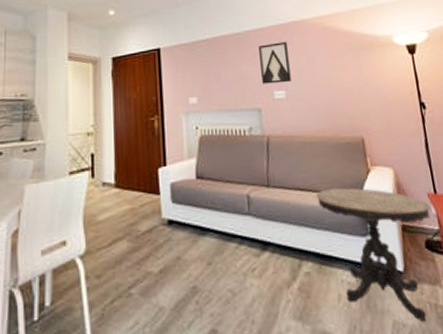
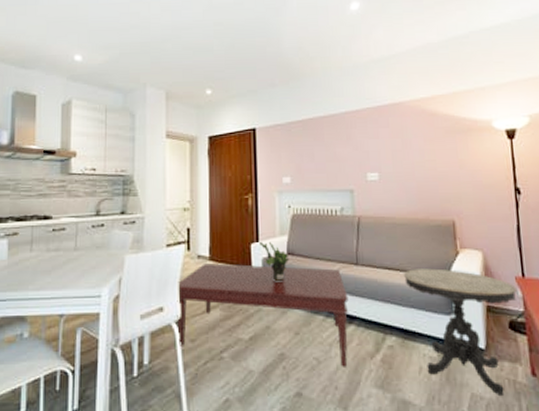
coffee table: none [81,190,263,299] -> present [177,263,349,367]
potted plant: none [167,165,199,209] -> present [260,241,290,282]
wall art: present [259,42,291,84] -> none [354,124,385,166]

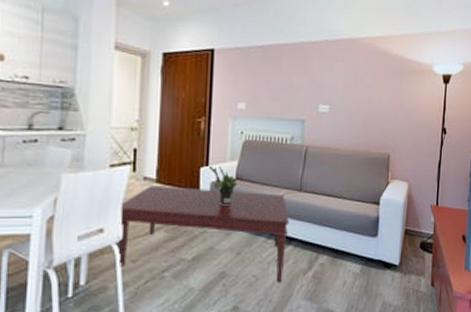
side table: present [403,268,517,395] -> none [340,196,430,302]

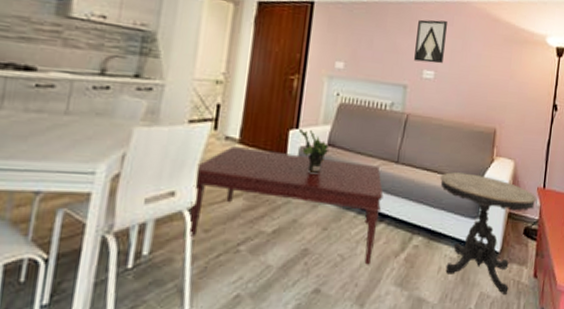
wall art: none [310,57,340,98] -> present [414,19,448,64]
side table: none [340,196,430,302] -> present [439,172,536,294]

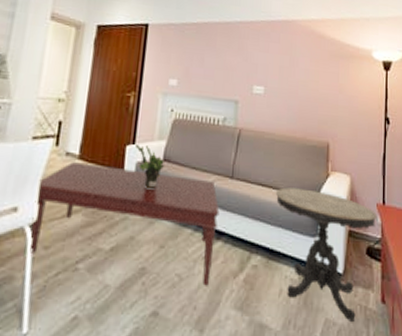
wall art: present [414,19,448,64] -> none [244,38,275,80]

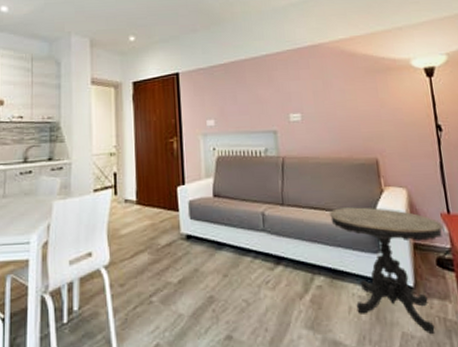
coffee table: present [29,162,220,286] -> none [105,207,277,309]
potted plant: present [136,143,165,190] -> none [186,184,216,225]

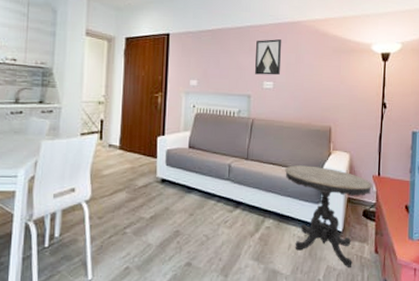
wall art: none [275,66,307,107] -> present [255,39,282,76]

